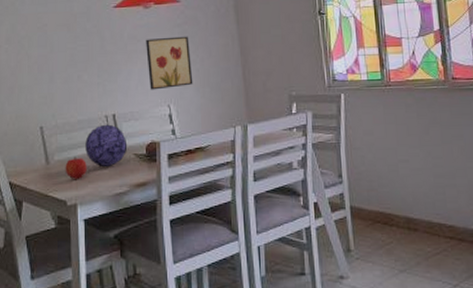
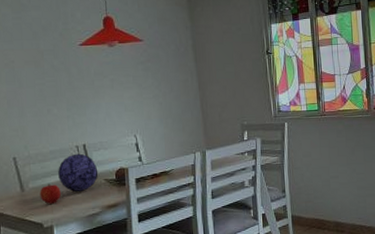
wall art: present [146,36,193,90] -> none [112,73,157,122]

